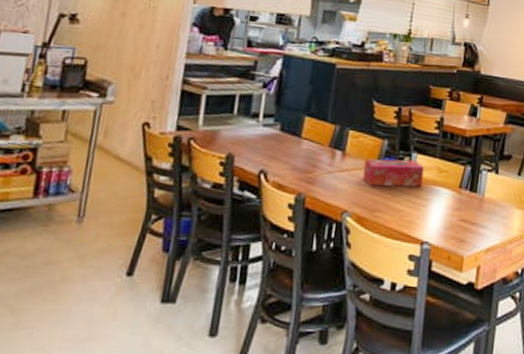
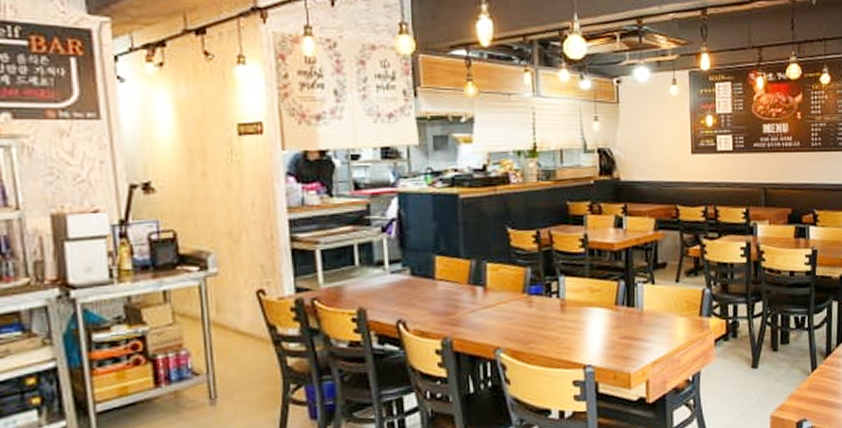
tissue box: present [362,158,424,187] -> none [509,284,575,318]

